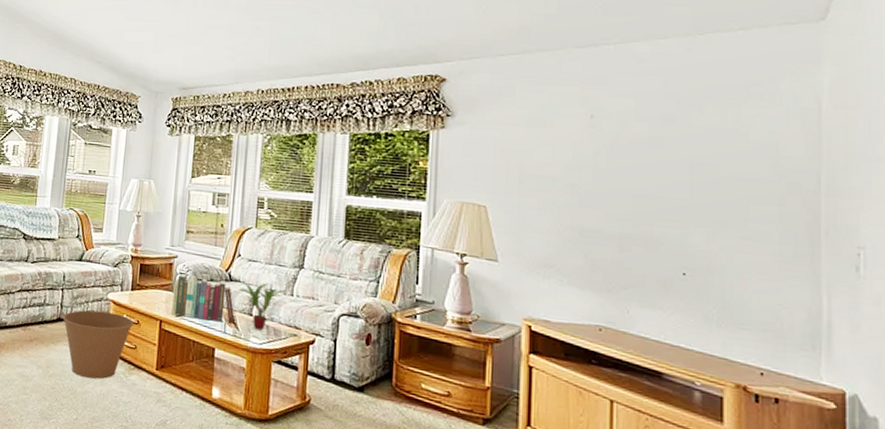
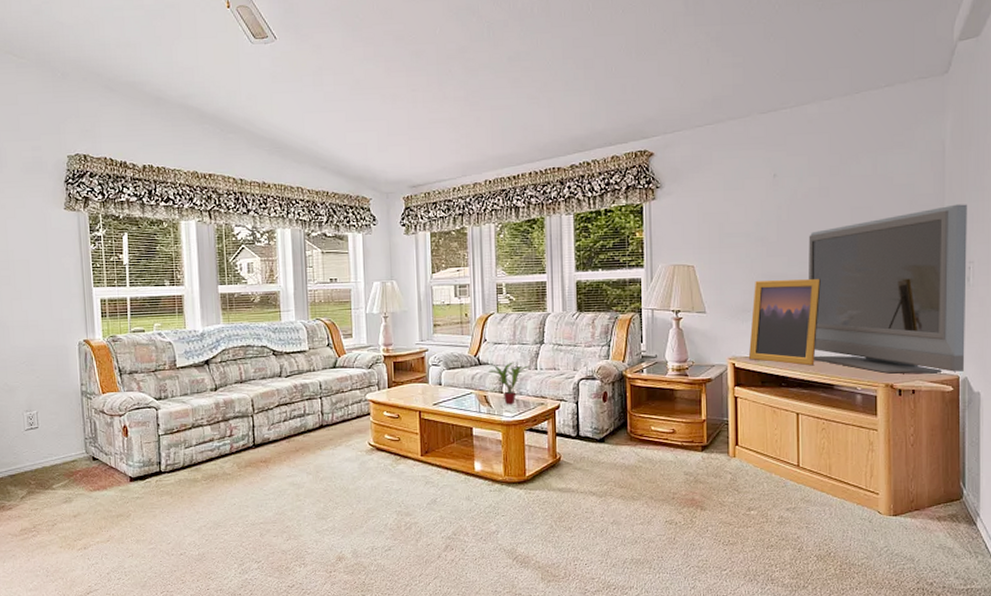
basket: present [63,310,134,380] -> none [325,411,394,475]
books: present [172,273,235,324] -> none [428,364,487,405]
picture frame: none [549,233,648,345] -> present [748,279,821,366]
television: none [632,174,855,386] -> present [808,204,967,374]

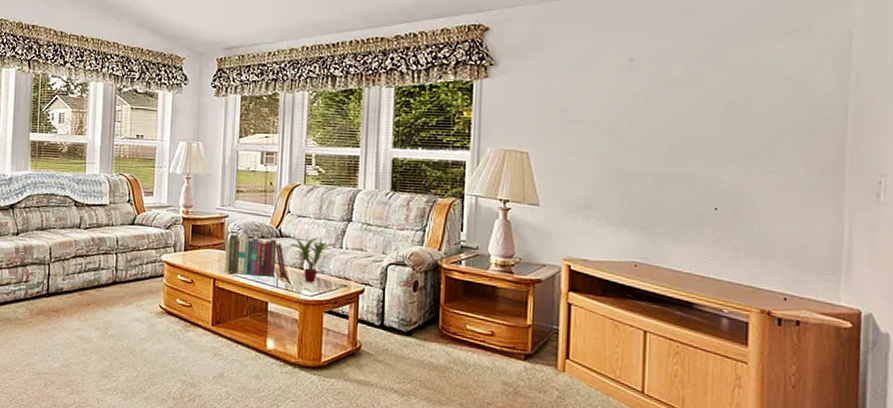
books: none [428,364,487,405] -> present [225,231,286,278]
picture frame: present [748,279,821,366] -> none [587,176,683,278]
television: present [808,204,967,374] -> none [667,106,879,306]

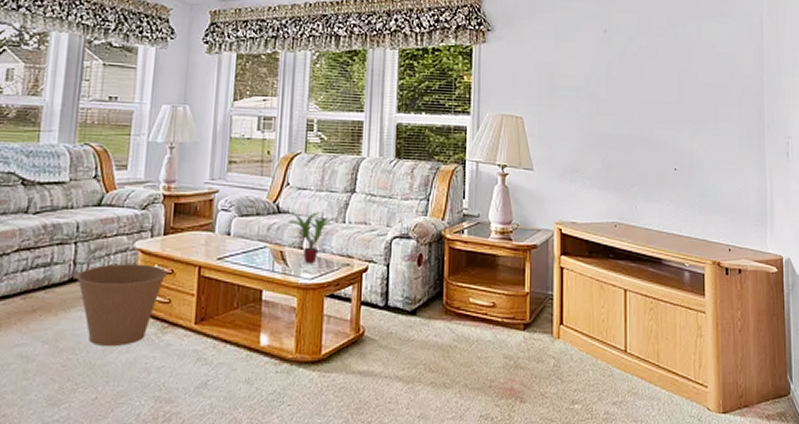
basket: none [118,272,188,338] -> present [76,264,167,346]
books: present [225,231,286,278] -> none [212,209,284,260]

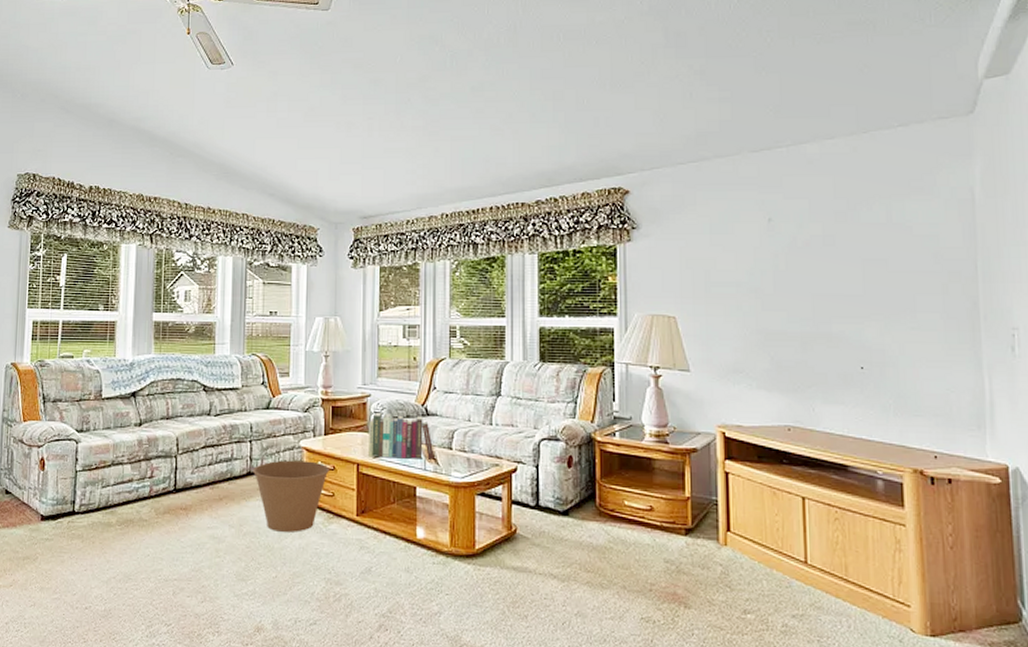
books: none [212,209,284,260] -> present [369,412,434,460]
potted plant: present [287,212,339,264] -> none [436,414,485,464]

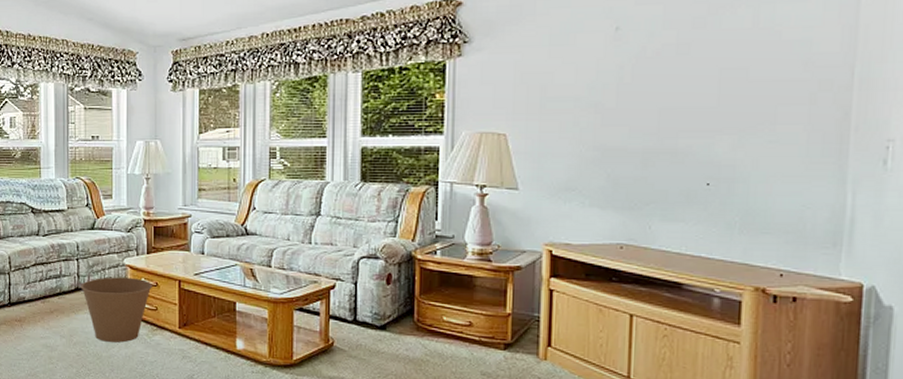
books: present [369,412,434,460] -> none [190,231,254,277]

